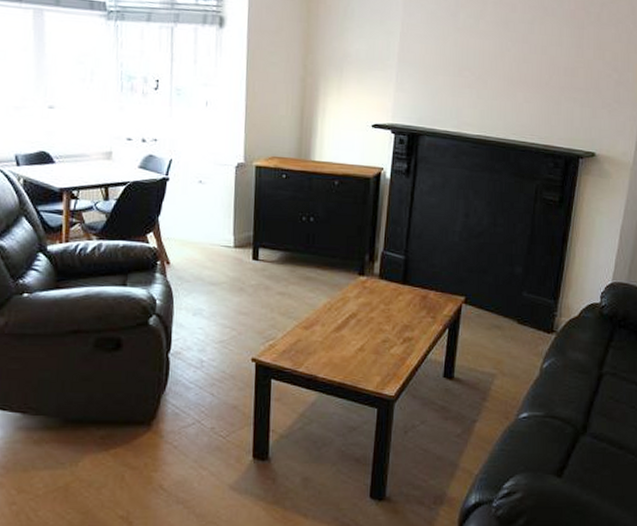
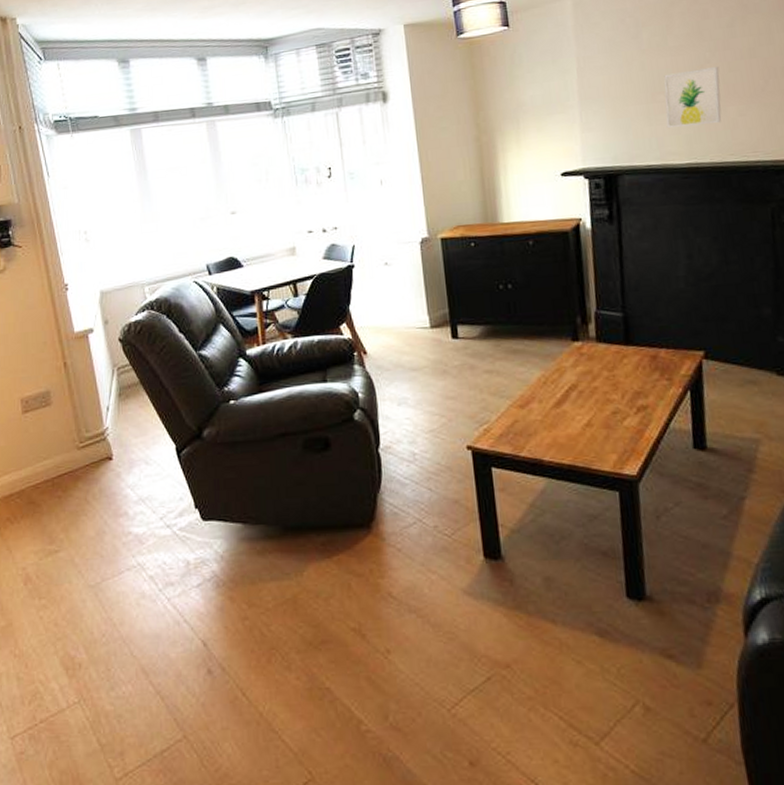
wall art: none [466,54,516,105] -> present [664,67,722,129]

